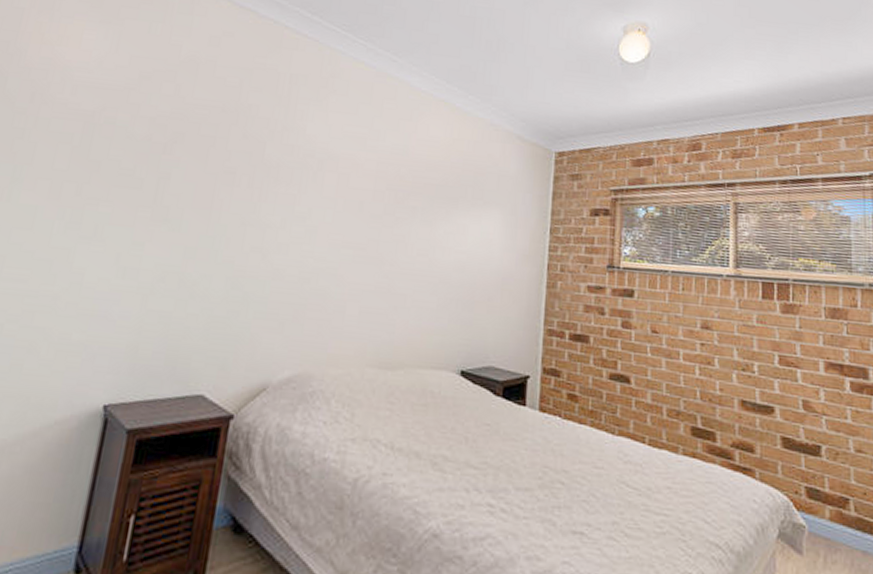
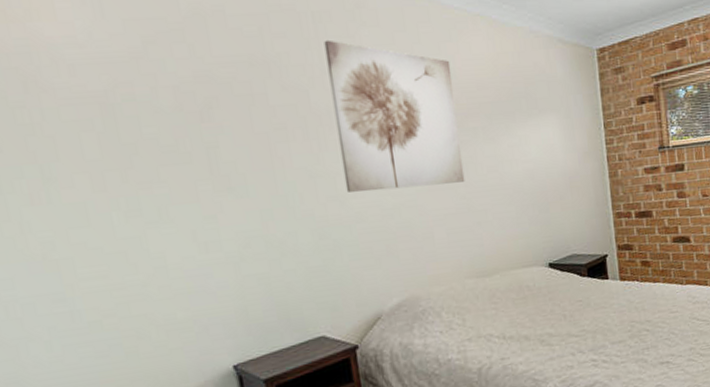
wall art: none [272,100,406,260] -> present [324,39,465,192]

